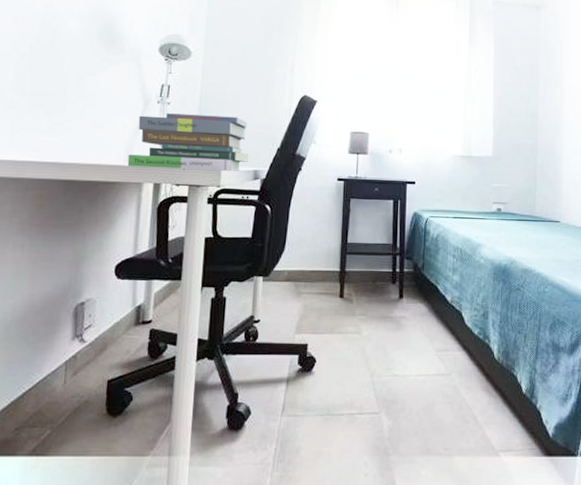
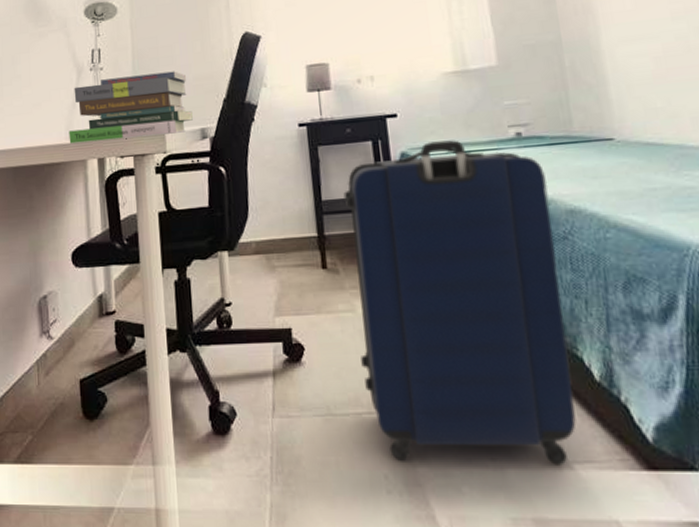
suitcase: none [359,207,513,453] -> present [343,140,576,465]

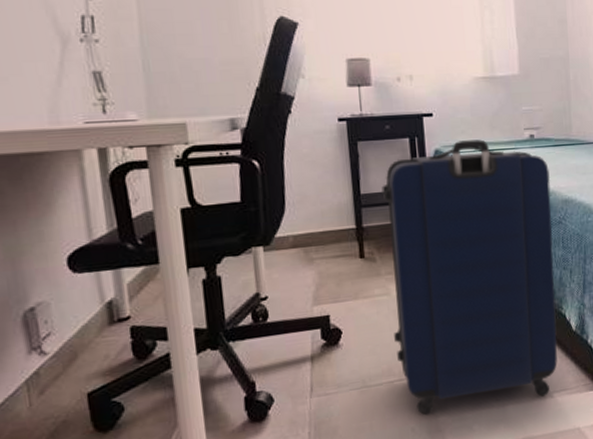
books: present [69,71,193,144] -> none [53,52,220,130]

